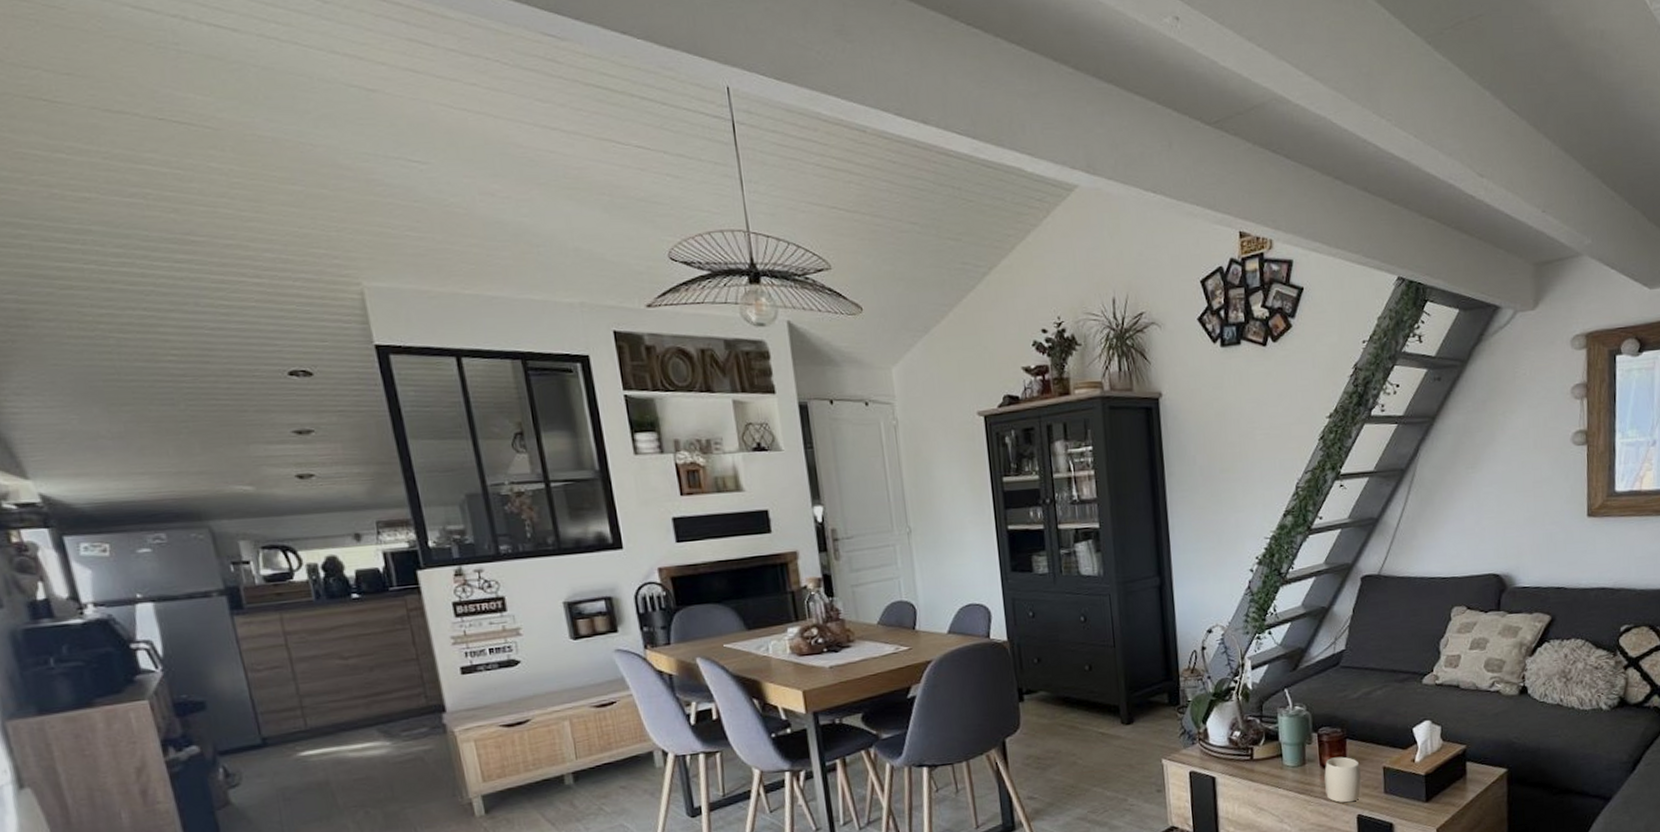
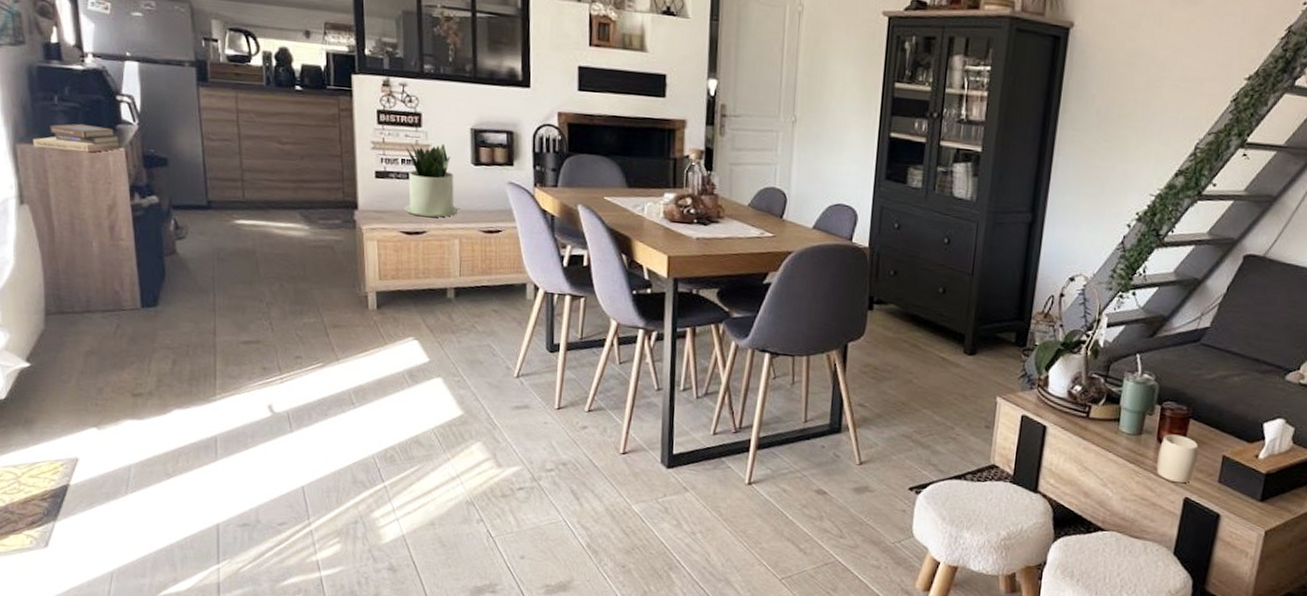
books: none [26,681,142,721] -> present [32,123,120,153]
planter: none [491,624,564,706] -> present [404,143,459,218]

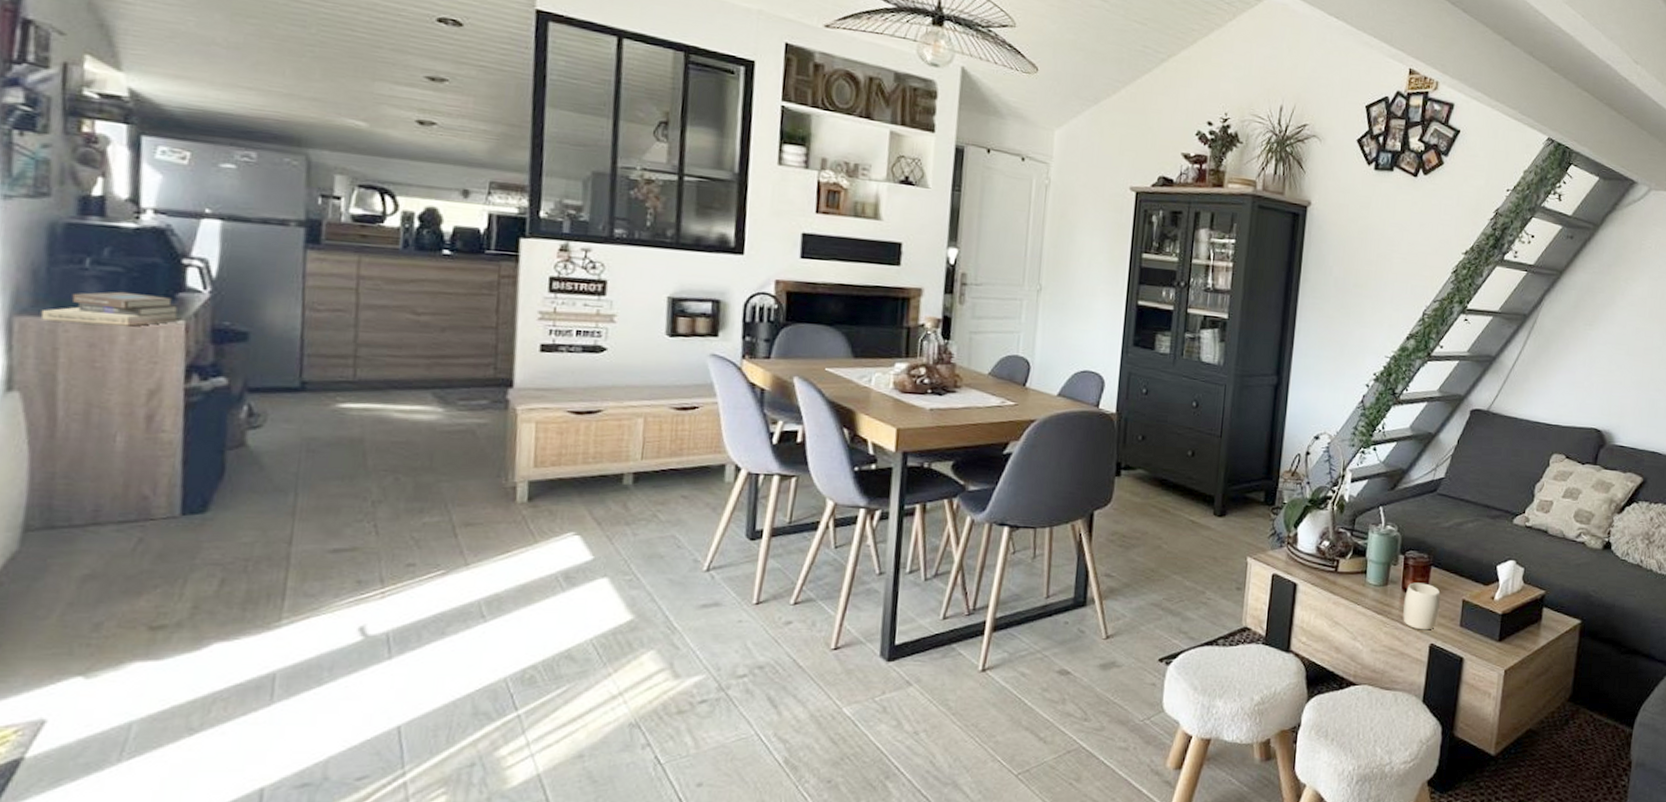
planter: present [404,143,459,218] -> none [575,313,646,395]

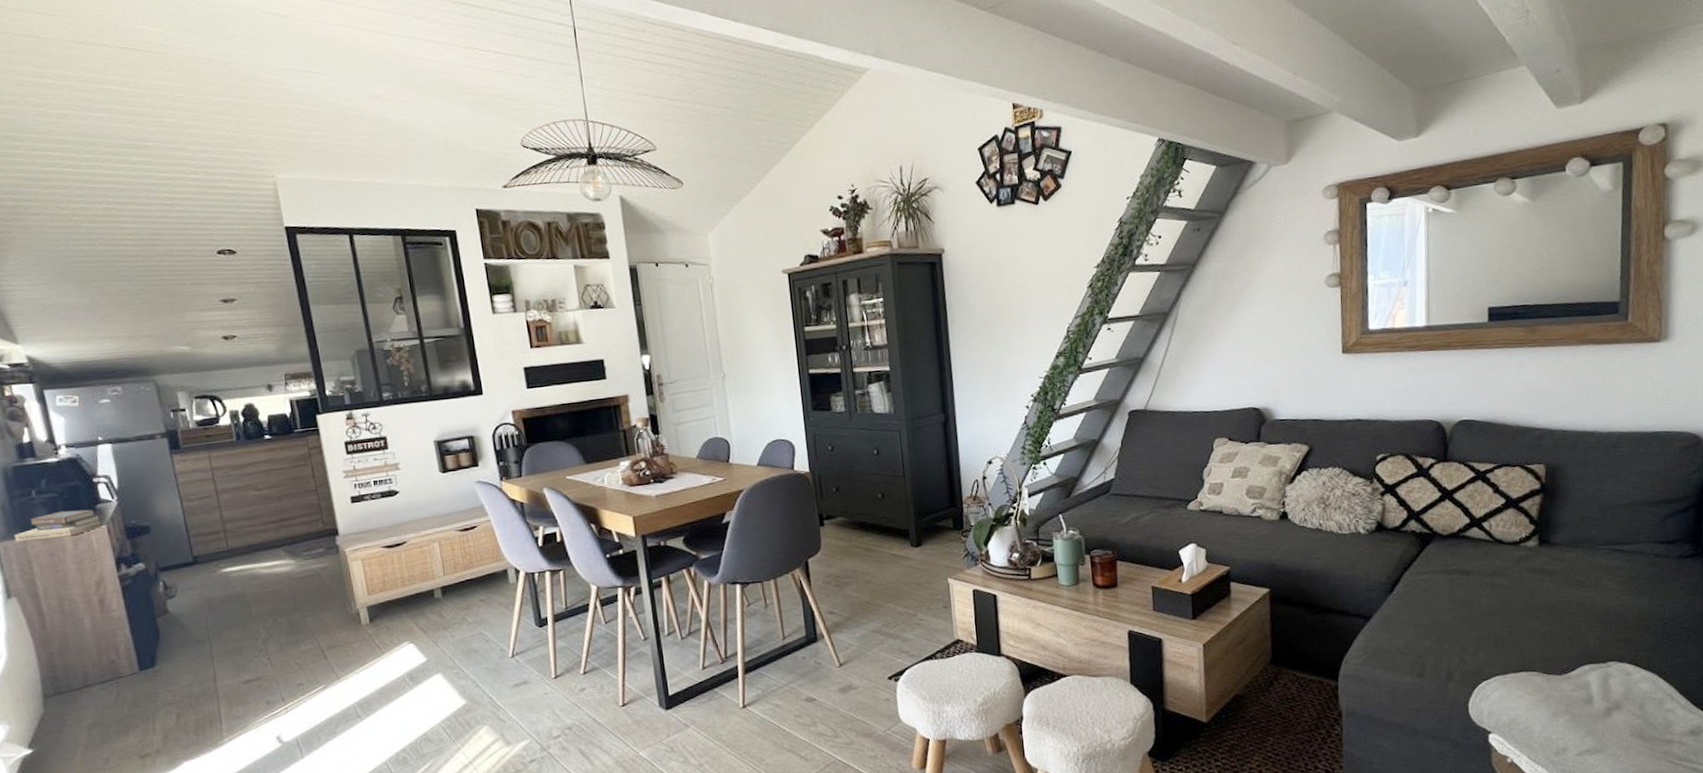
mug: present [1403,582,1441,630] -> none [1097,576,1132,620]

